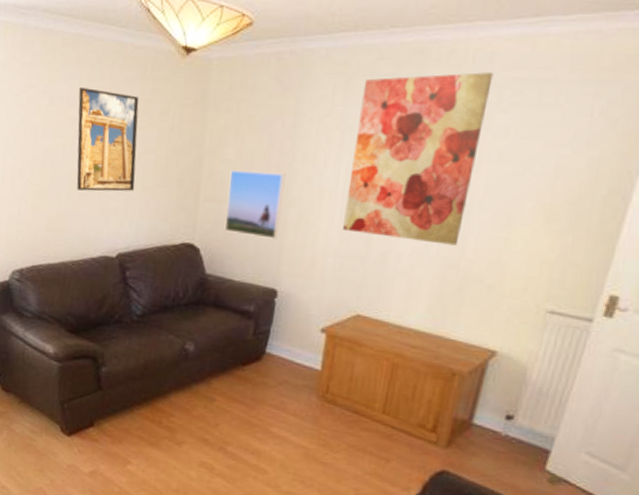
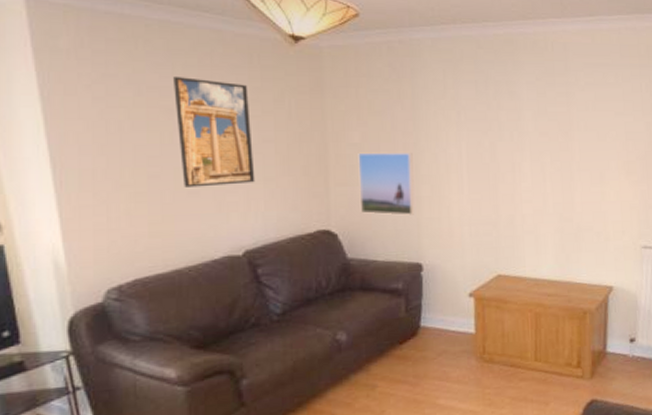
wall art: present [343,72,494,246] -> none [469,59,569,203]

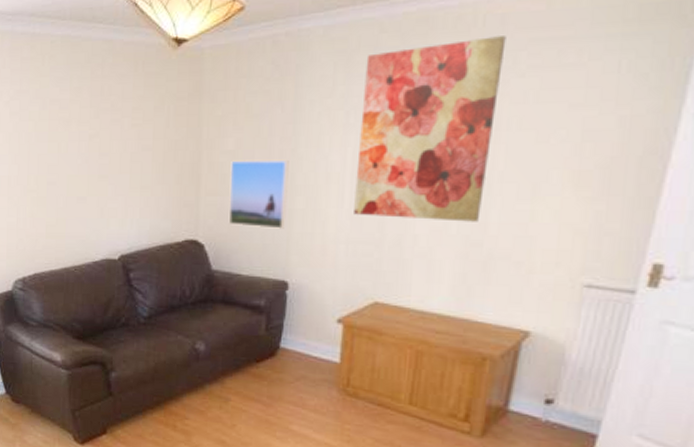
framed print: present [173,76,255,187] -> none [70,88,133,194]
wall art: none [469,59,569,203] -> present [354,36,506,222]

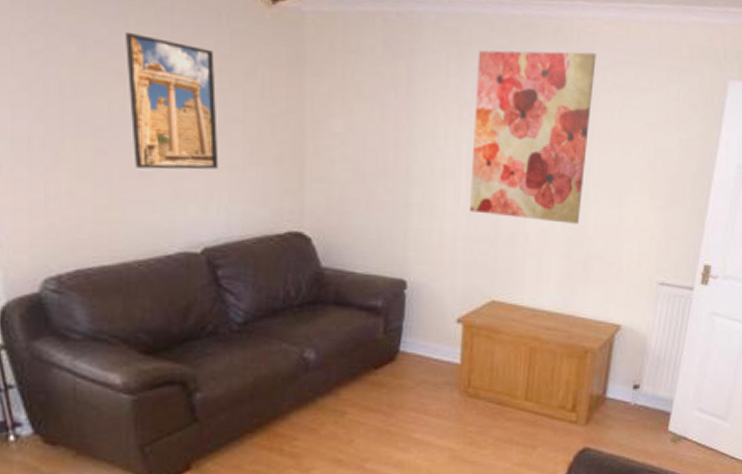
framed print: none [70,88,133,194] -> present [126,31,219,170]
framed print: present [229,160,289,229] -> none [339,144,404,224]

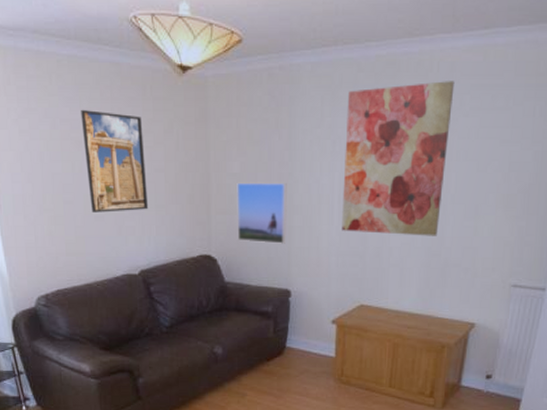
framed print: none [339,144,404,224] -> present [237,182,287,244]

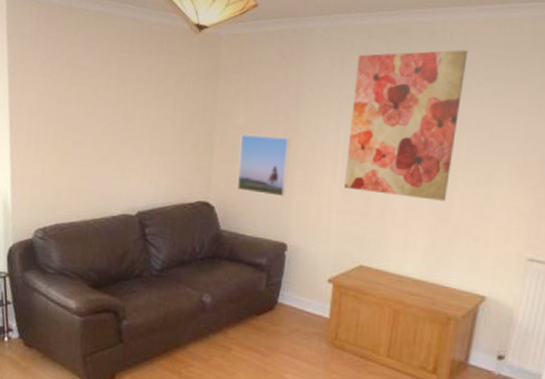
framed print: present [81,109,149,212] -> none [98,58,156,154]

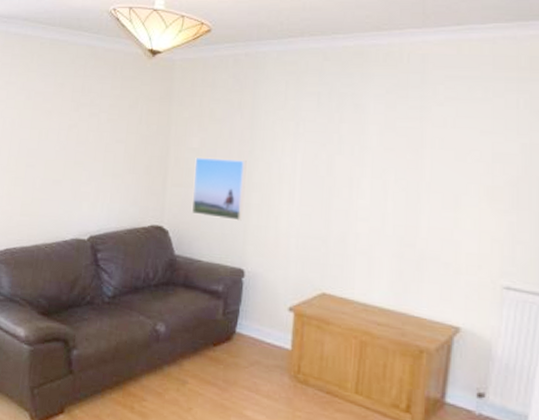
wall art: present [344,50,468,201] -> none [303,71,427,225]

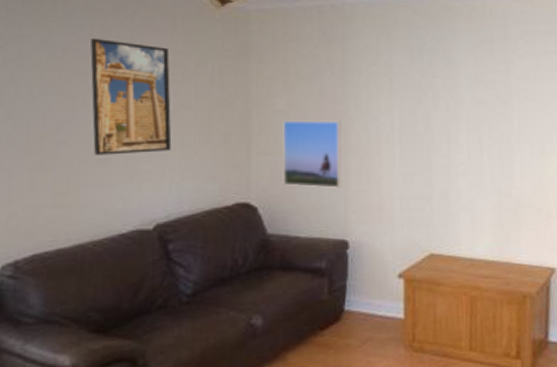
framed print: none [51,84,110,178] -> present [90,37,172,155]

